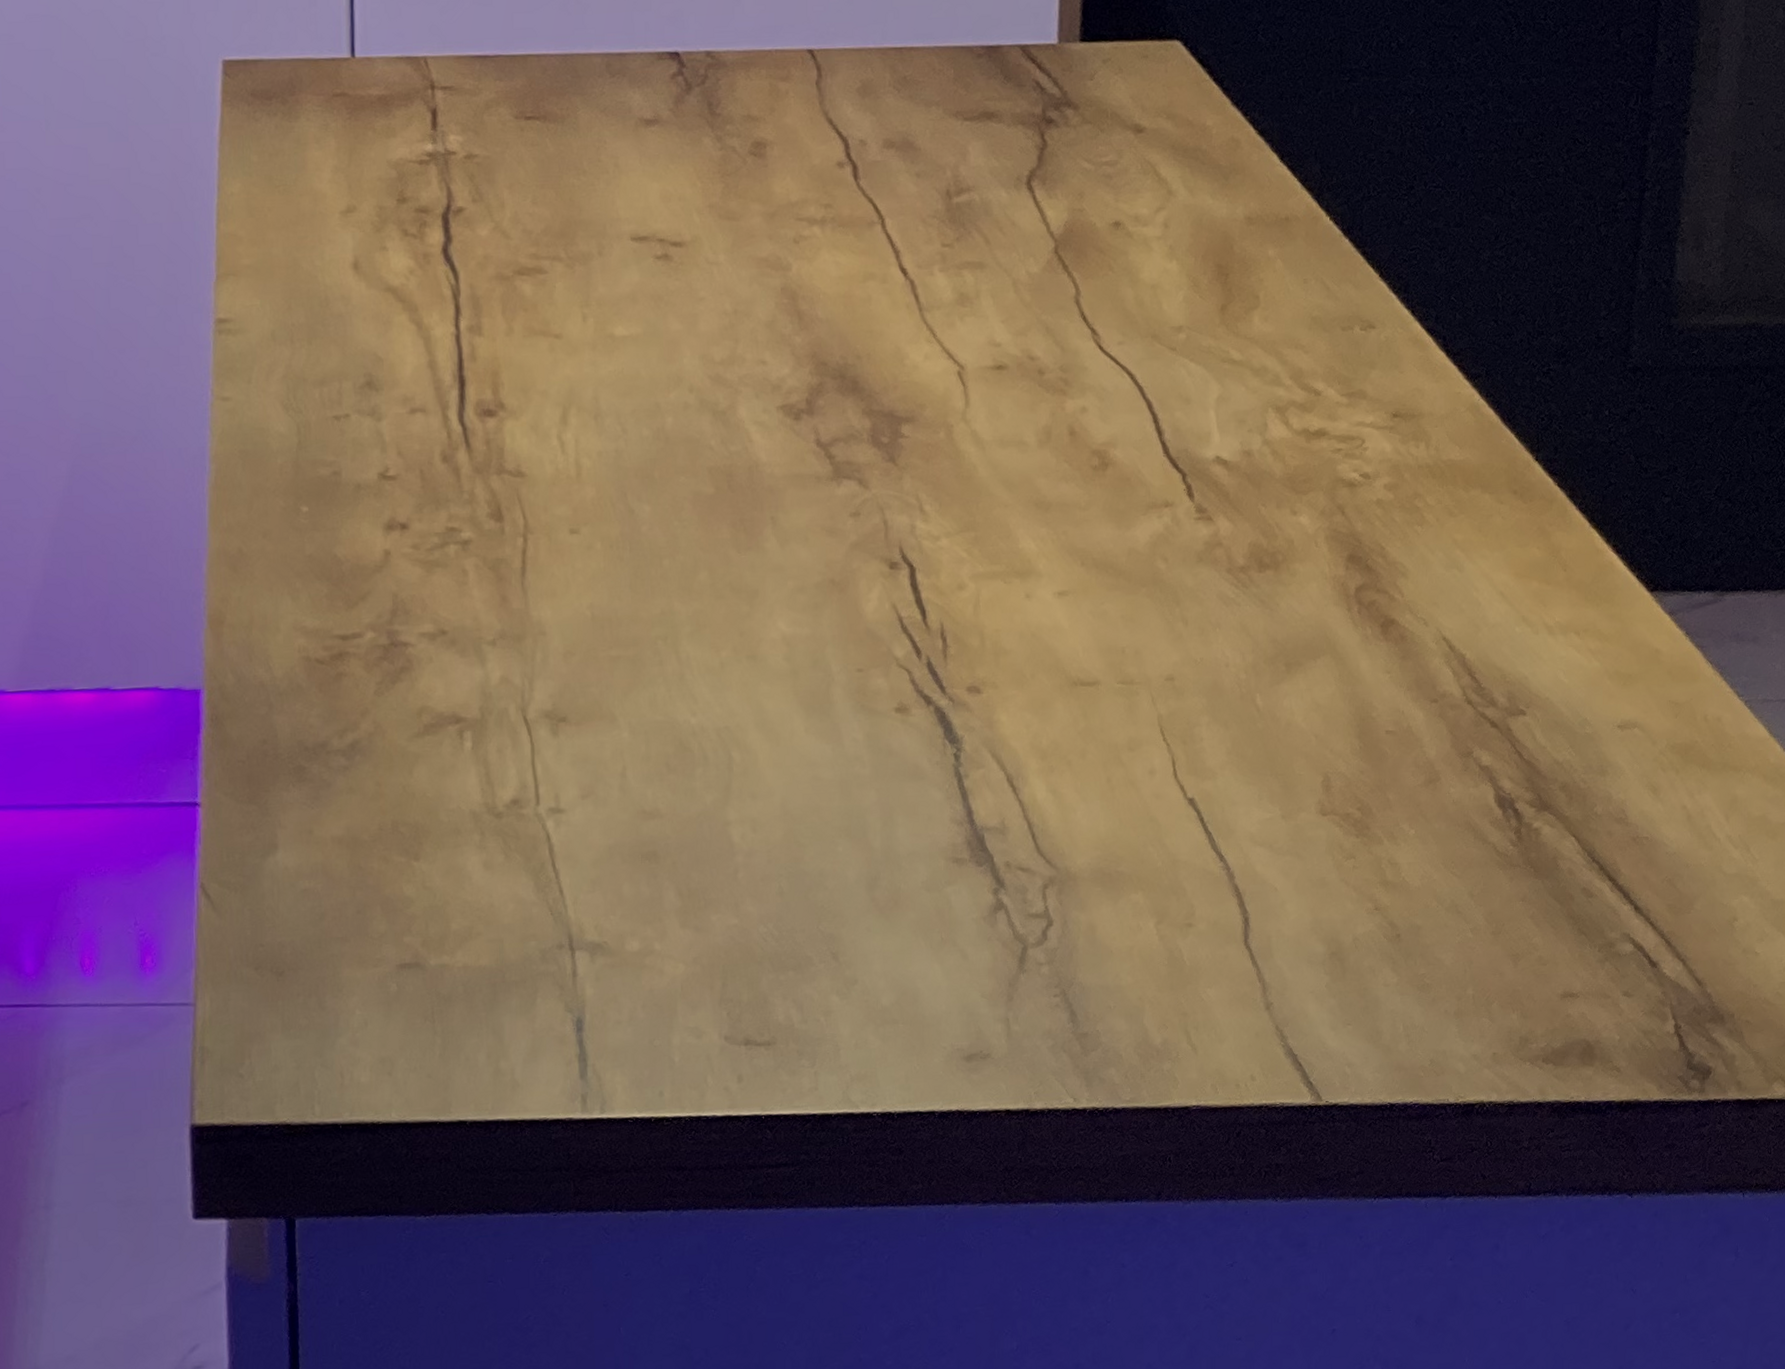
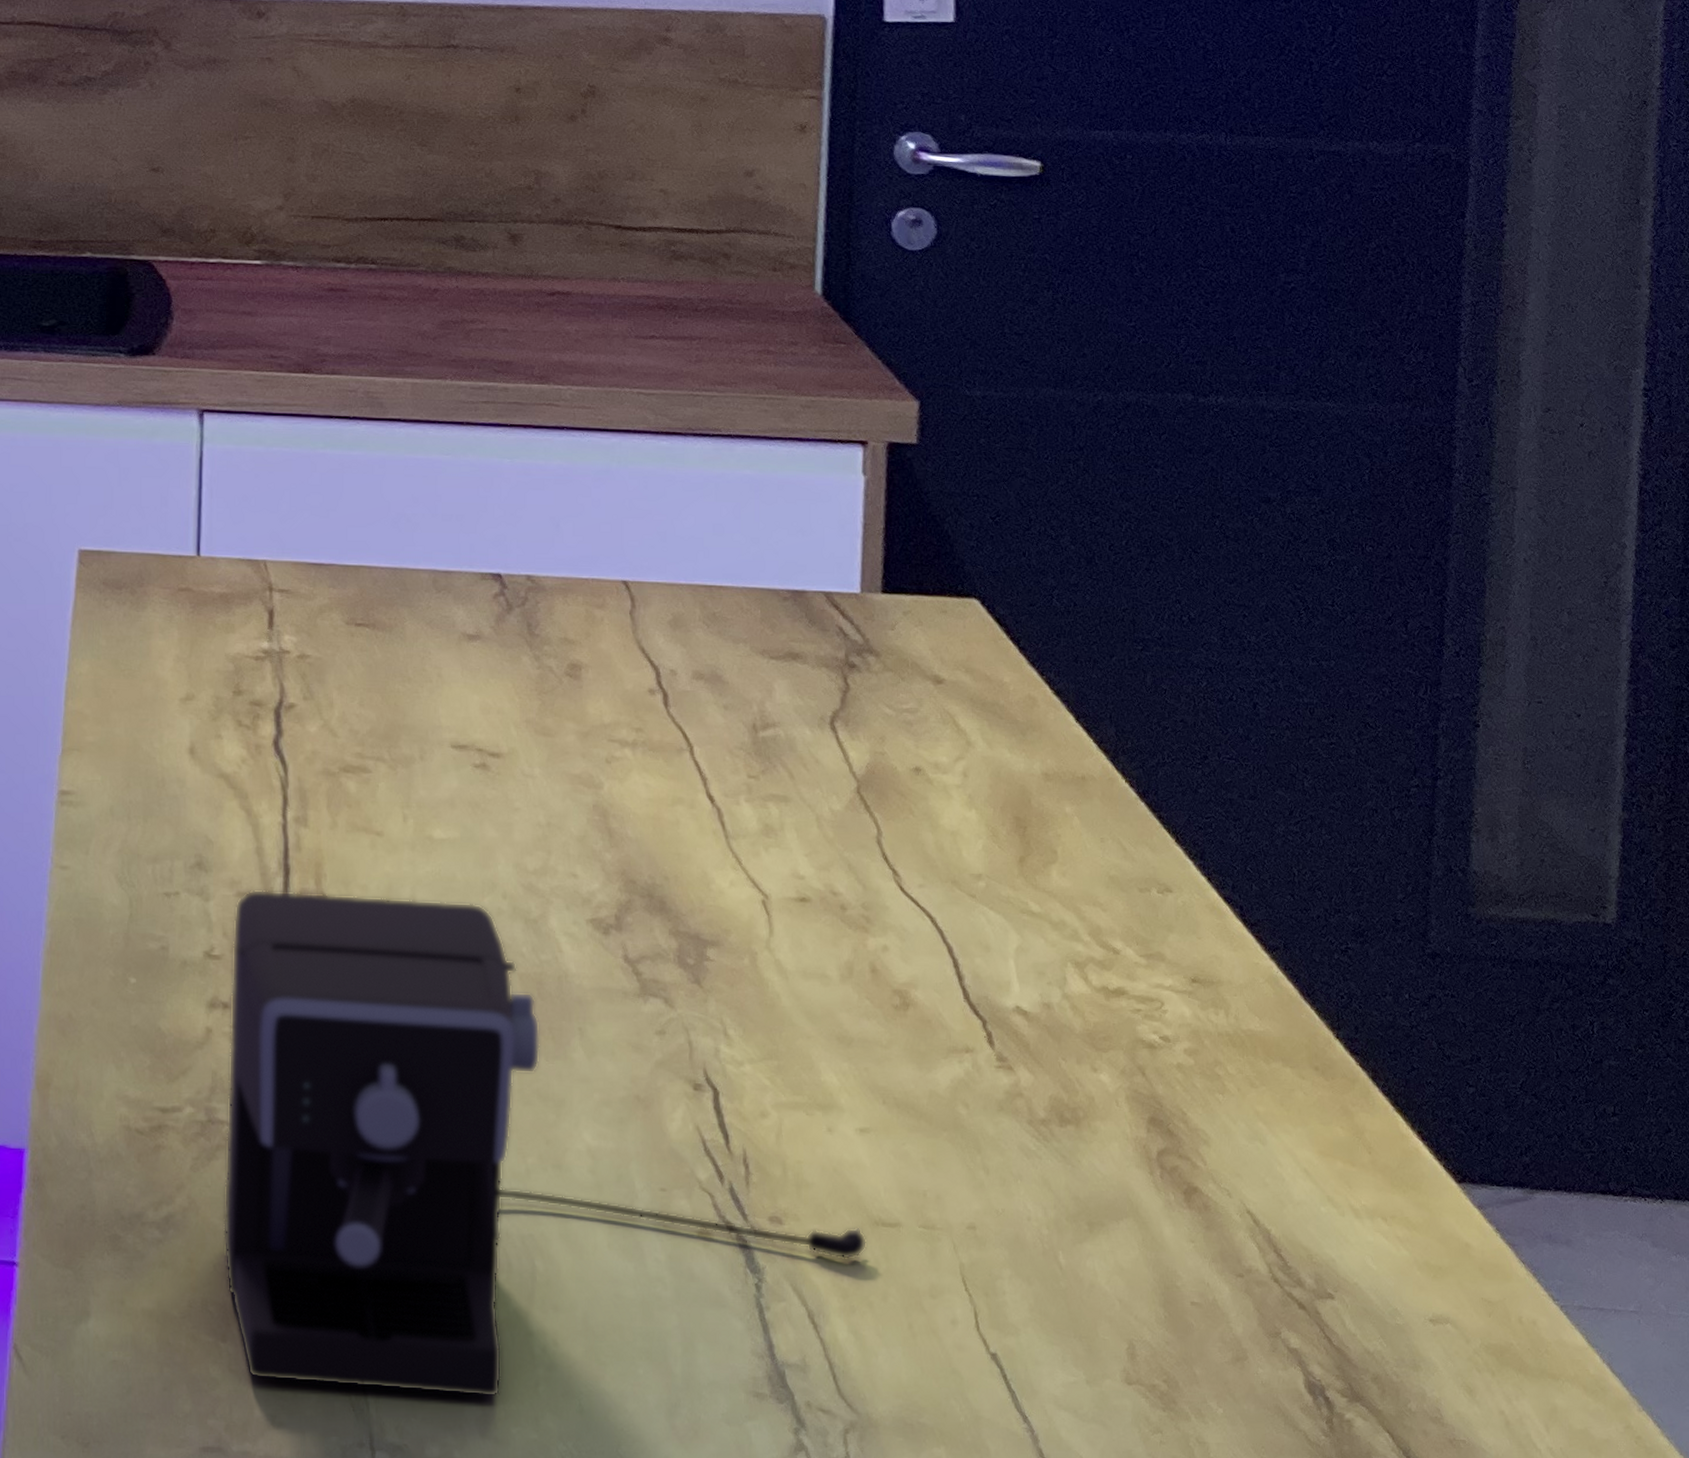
coffee maker: none [407,399,1066,894] -> present [223,889,868,1398]

